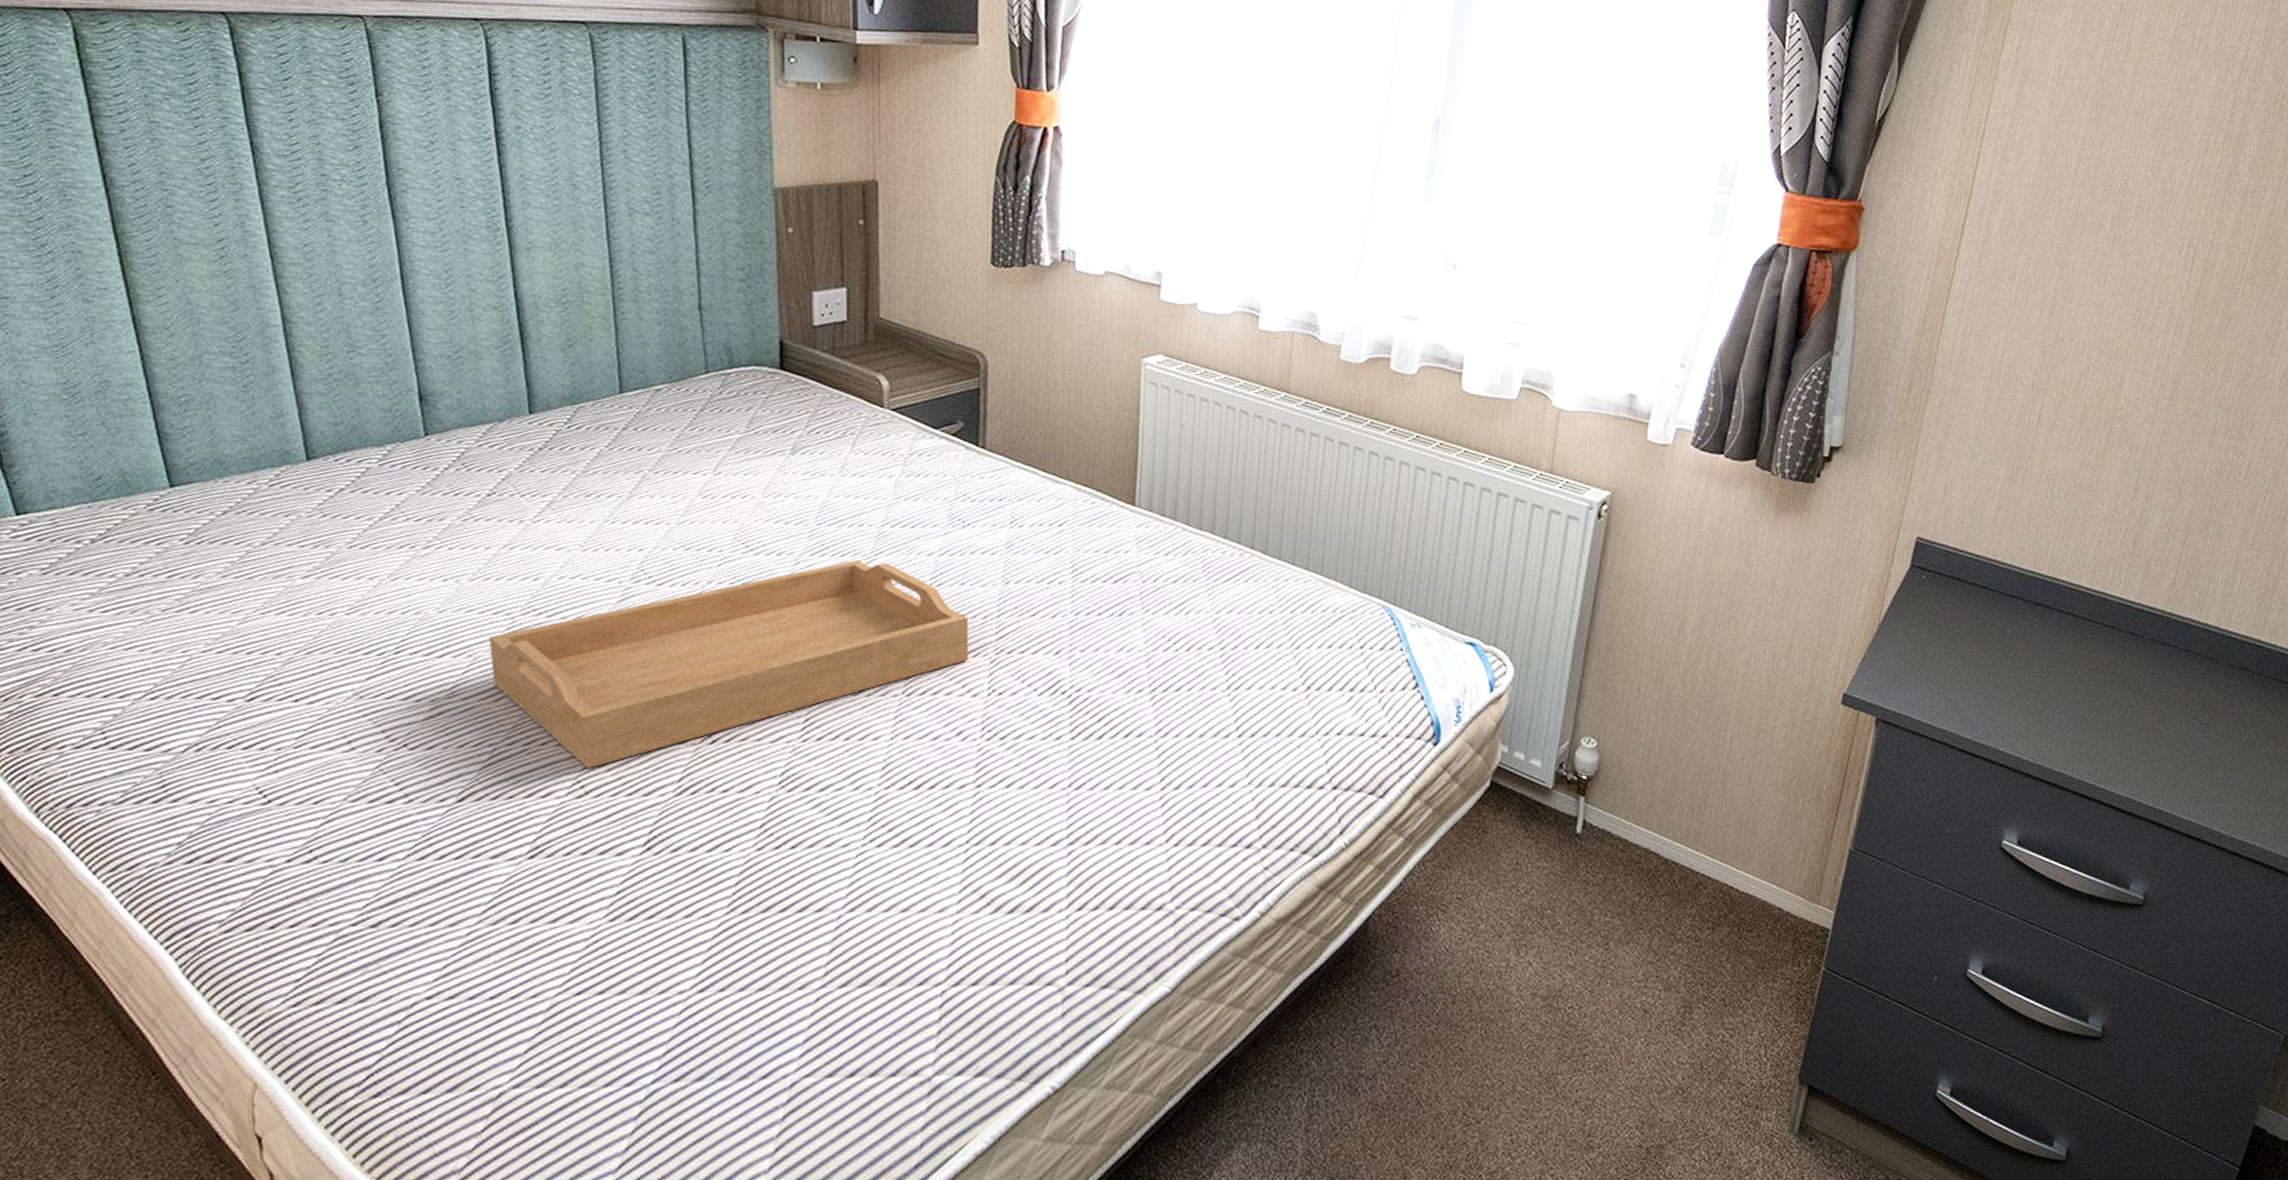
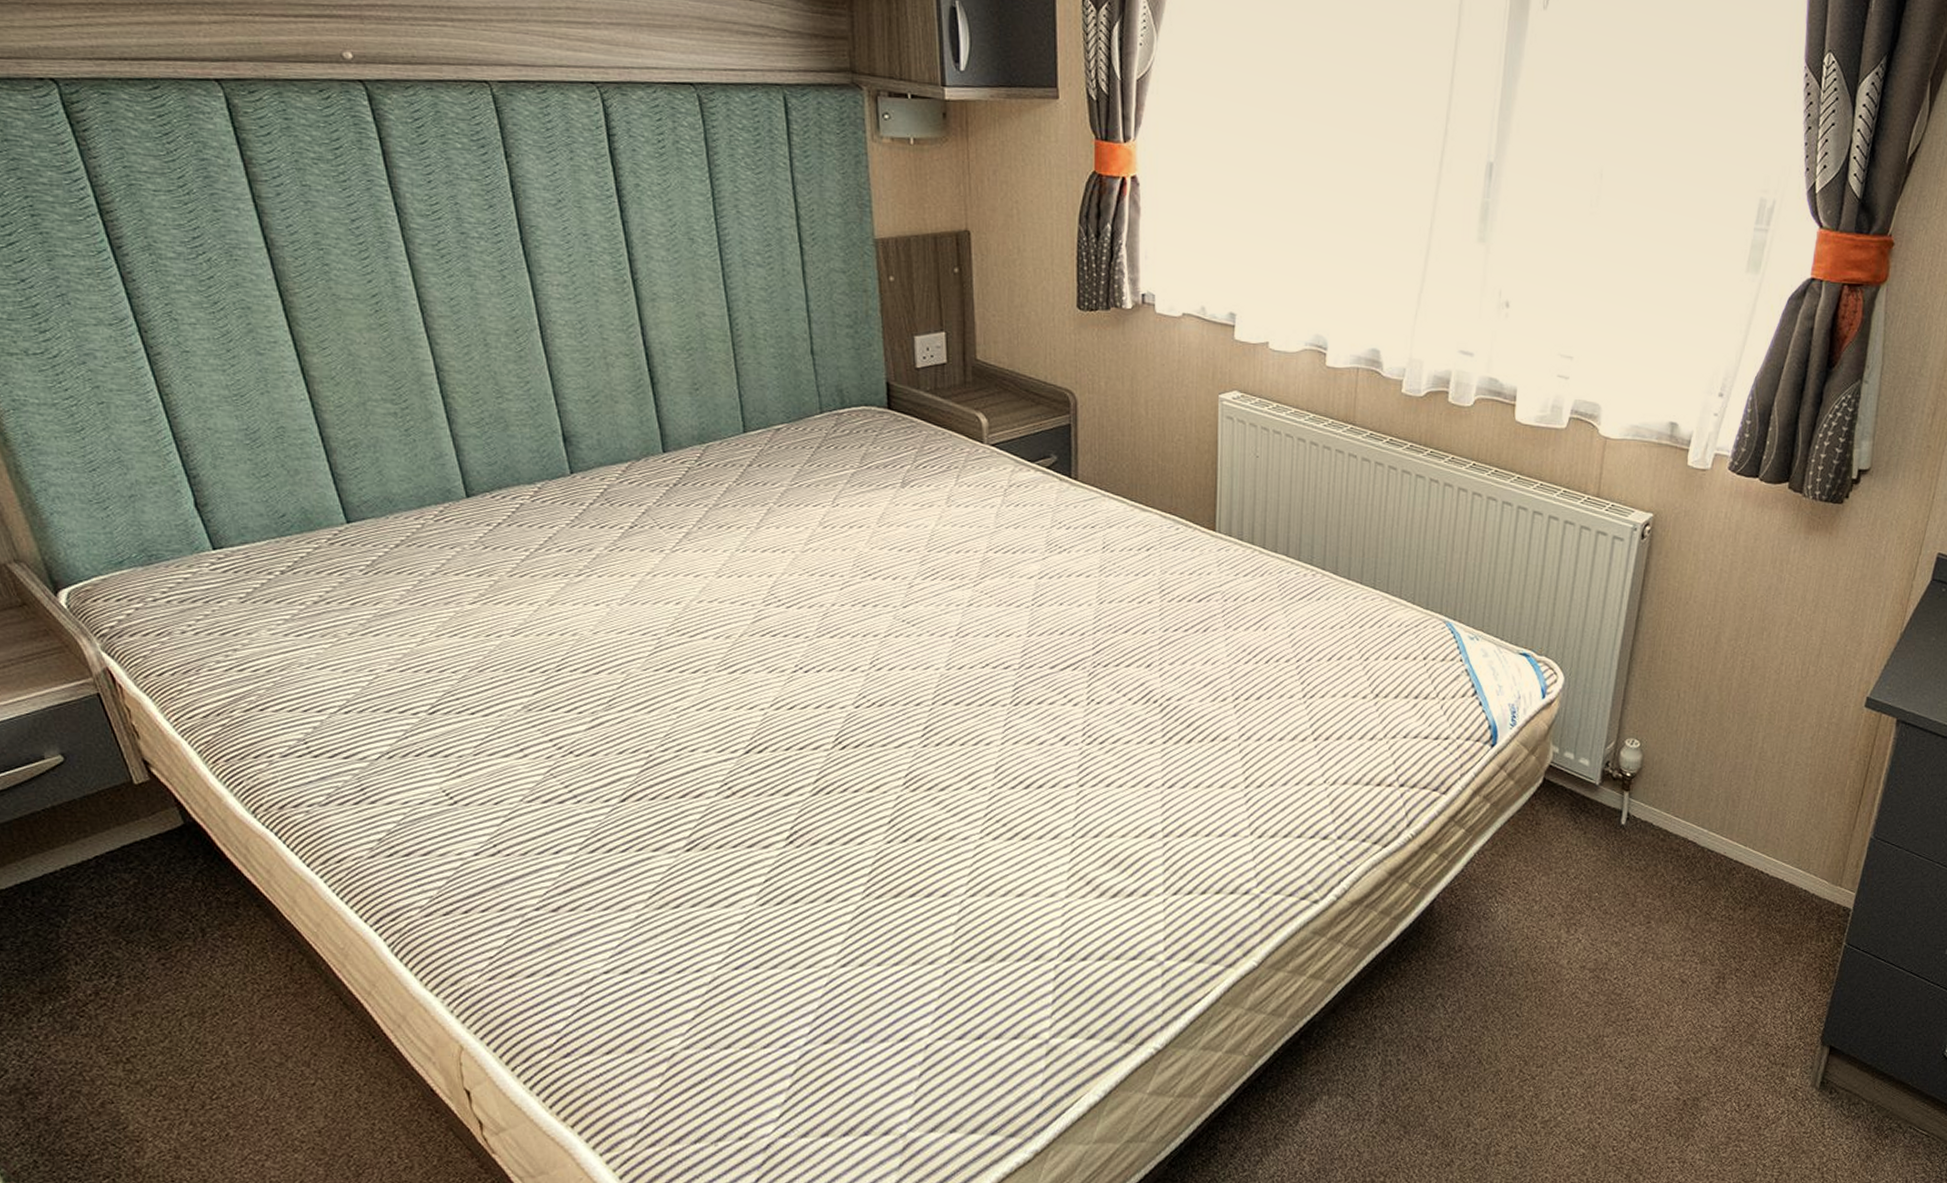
serving tray: present [488,560,969,768] -> none [639,583,1069,772]

